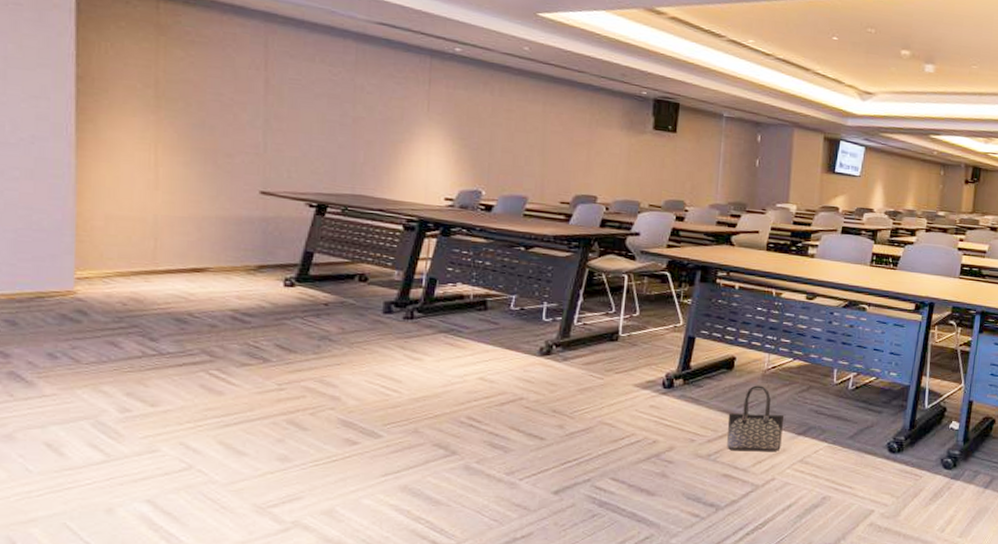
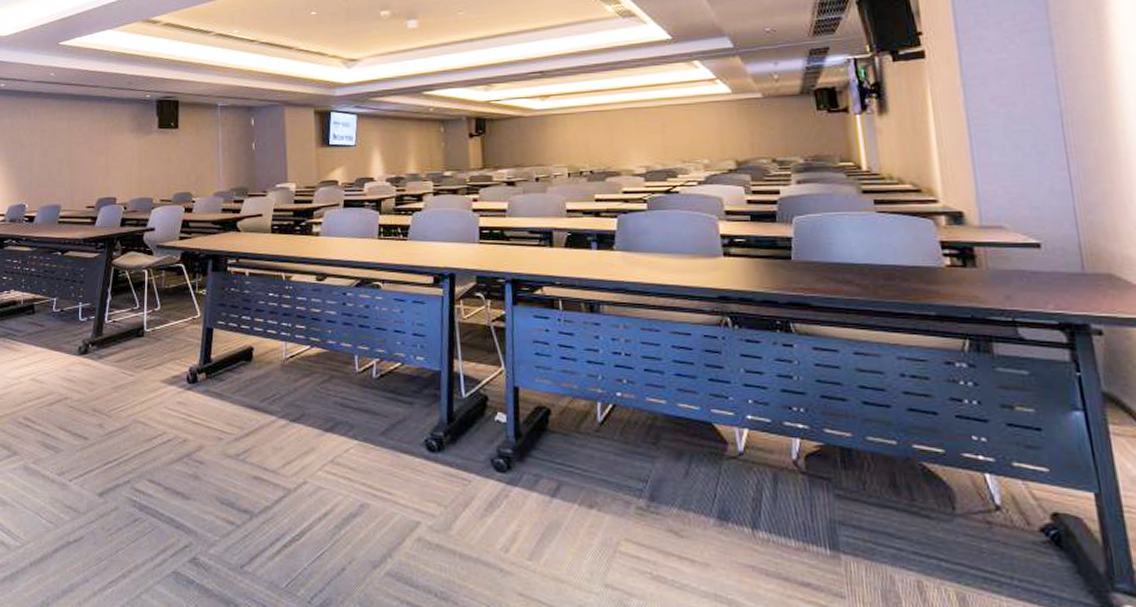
tote bag: present [727,385,785,452] -> none [252,377,309,452]

